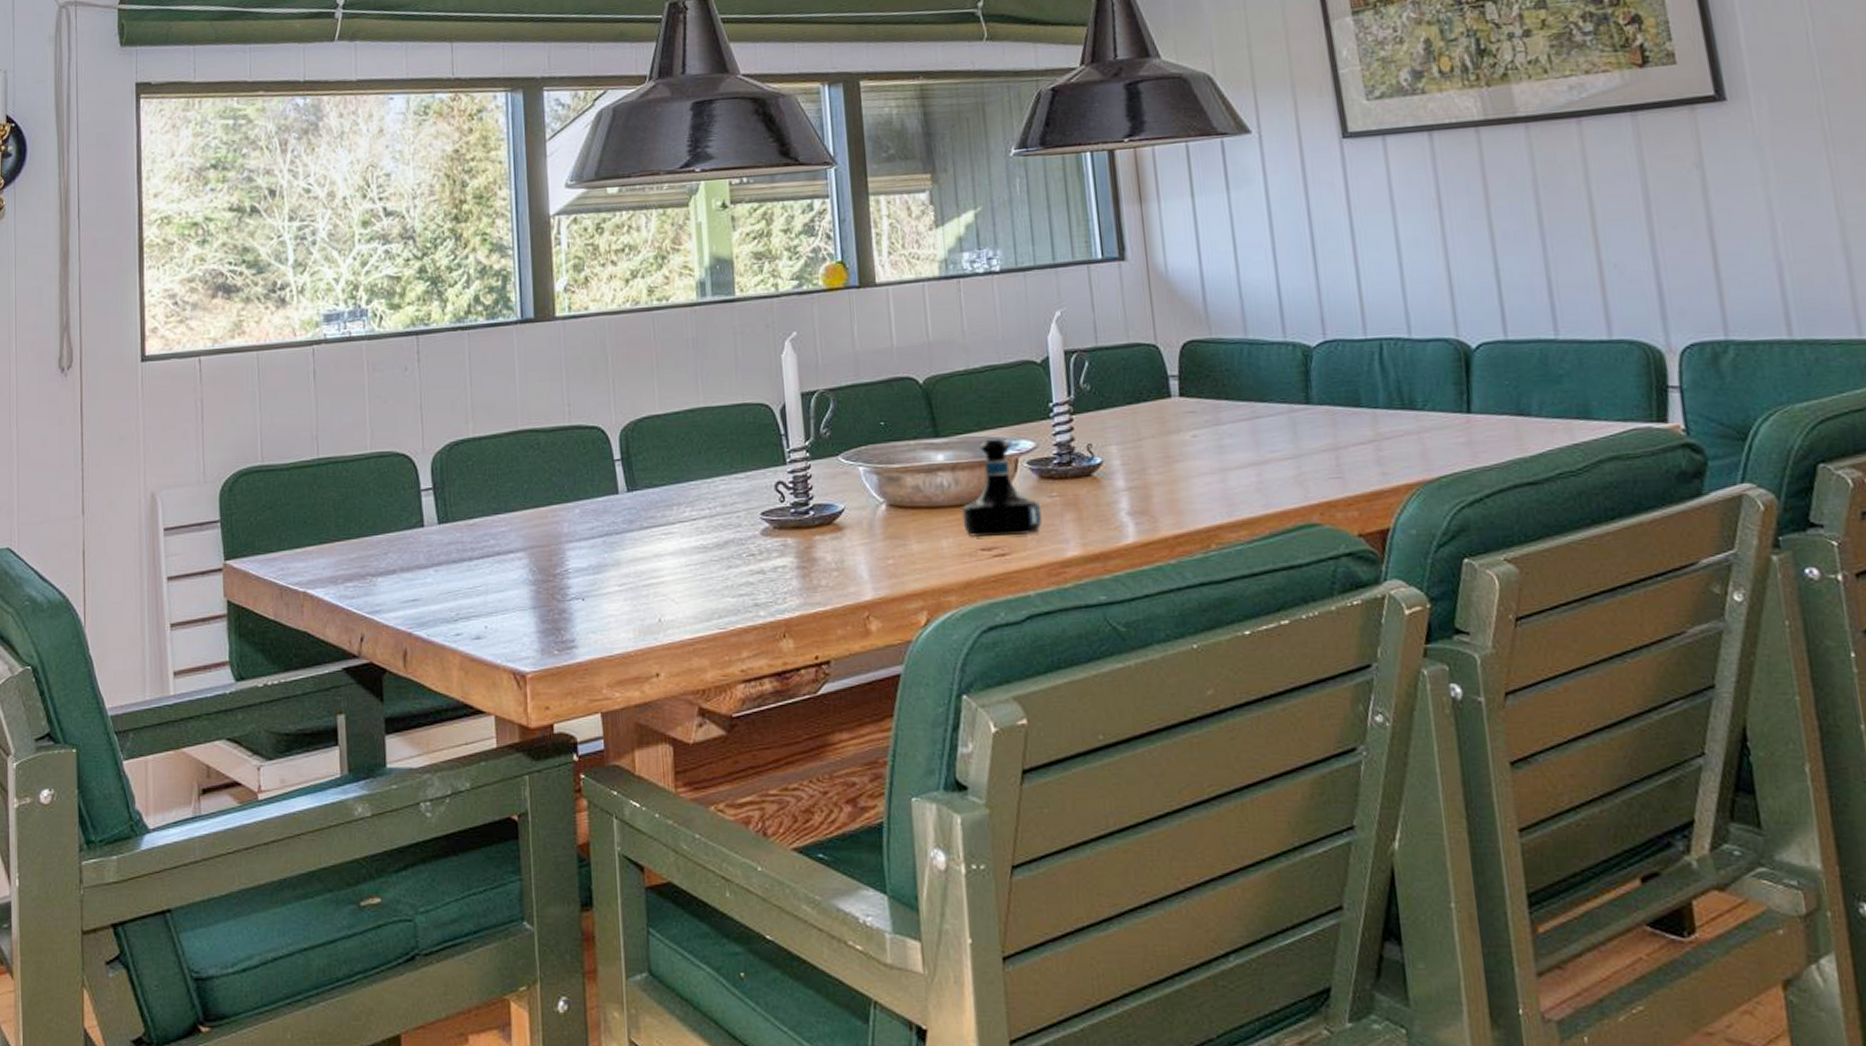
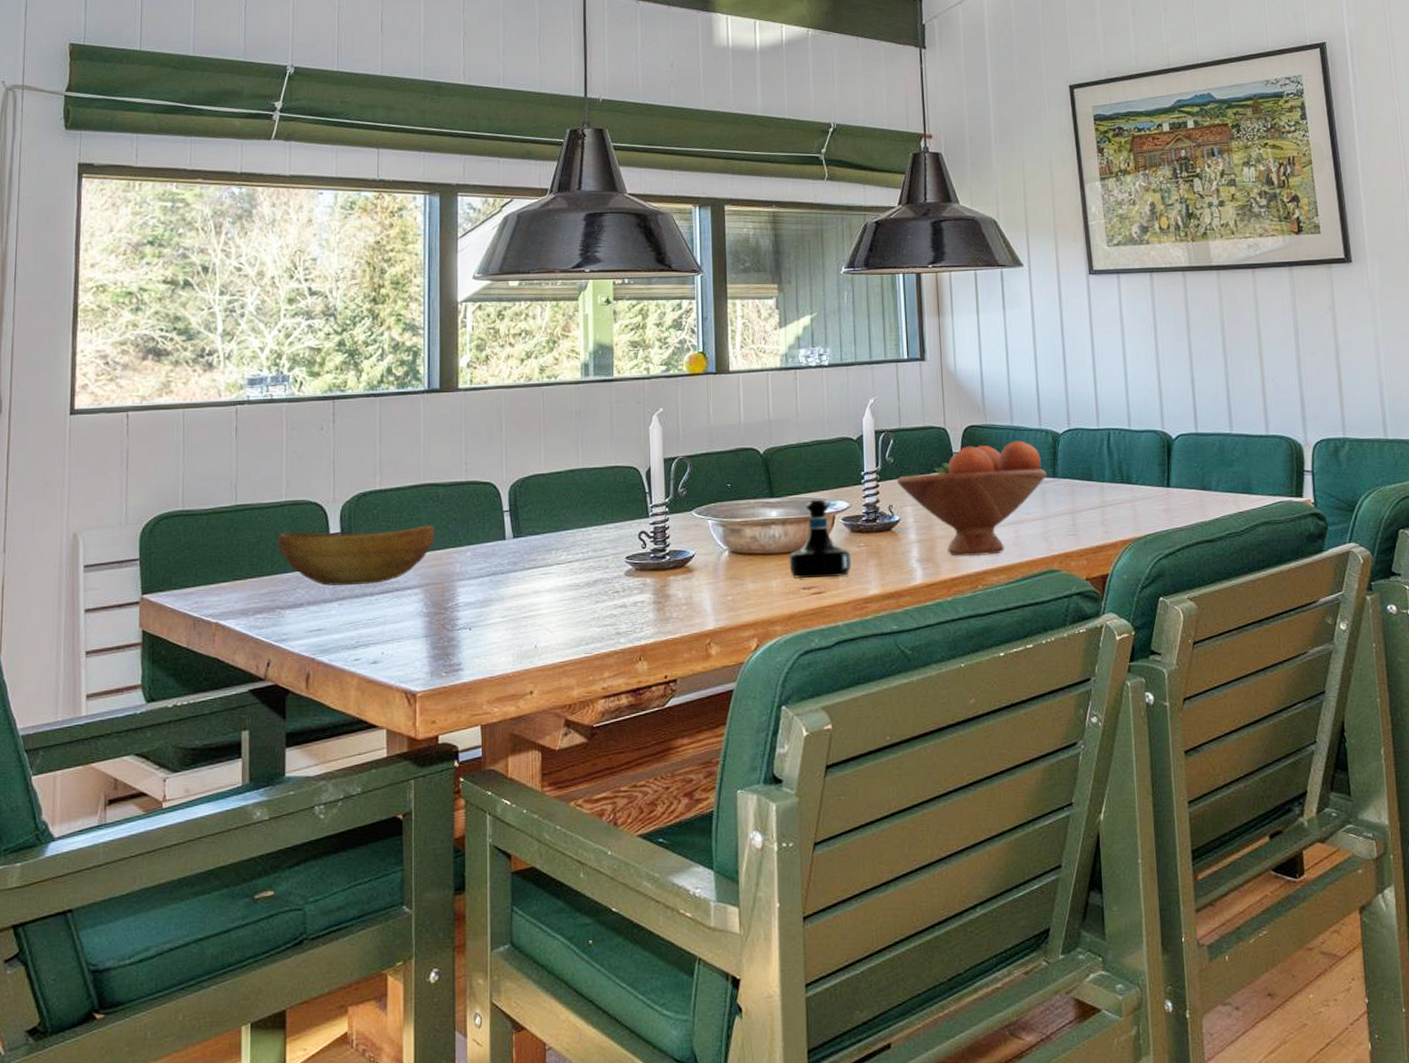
bowl: none [365,477,538,549] -> present [278,525,434,586]
fruit bowl: none [1095,358,1297,508] -> present [896,441,1047,557]

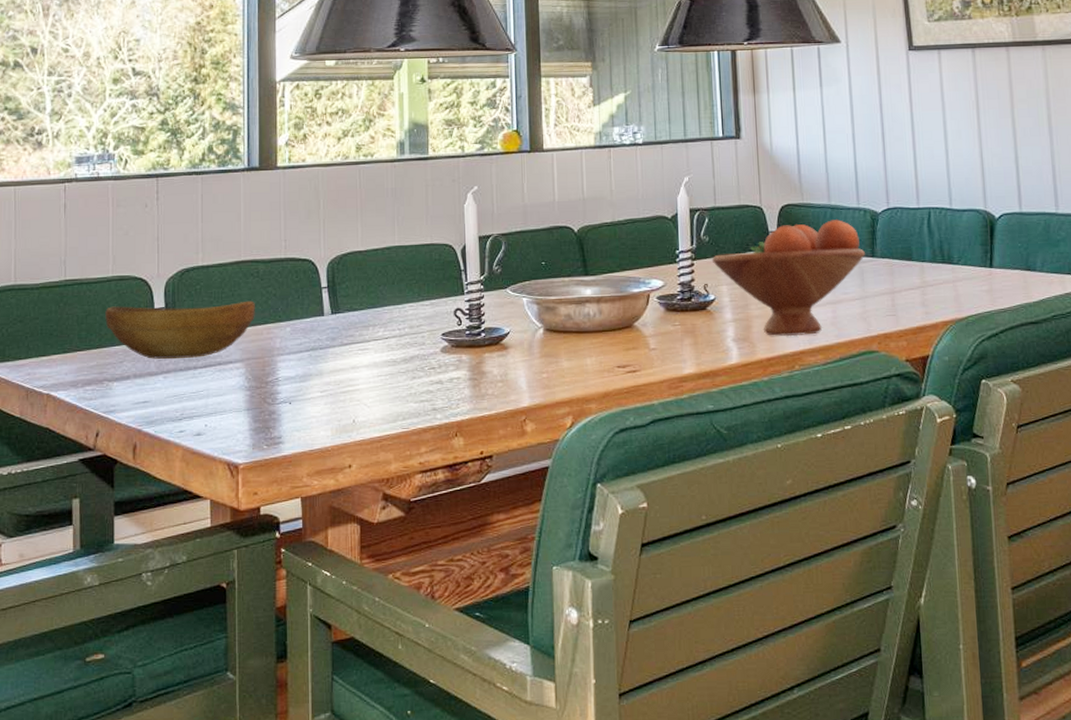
tequila bottle: present [789,499,852,579] -> none [603,278,667,357]

